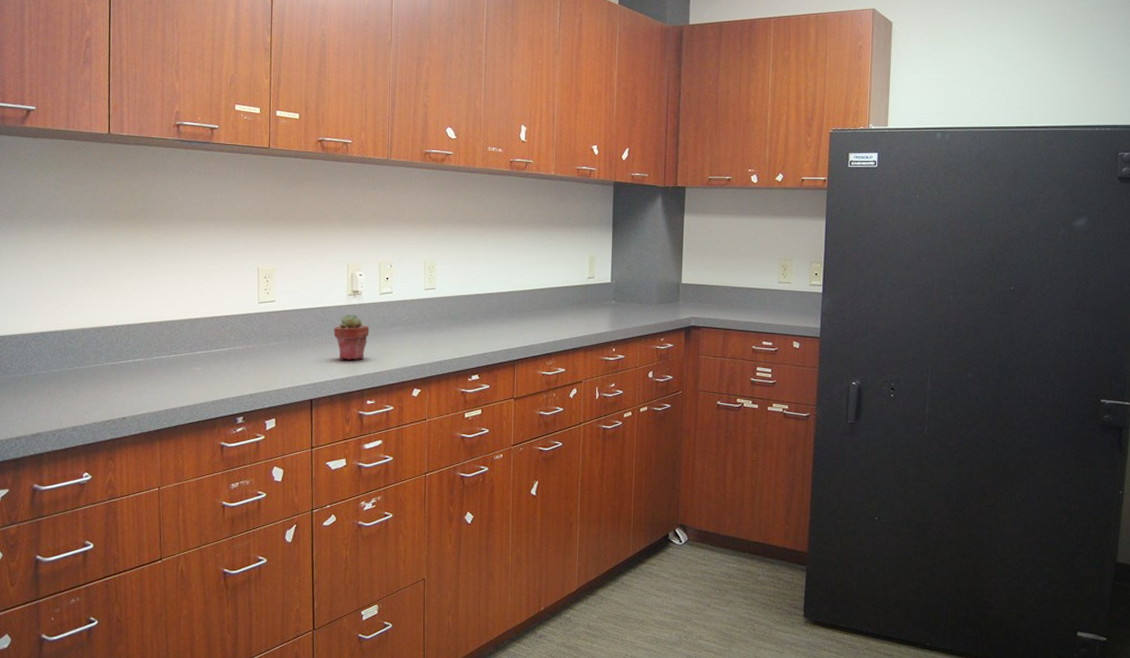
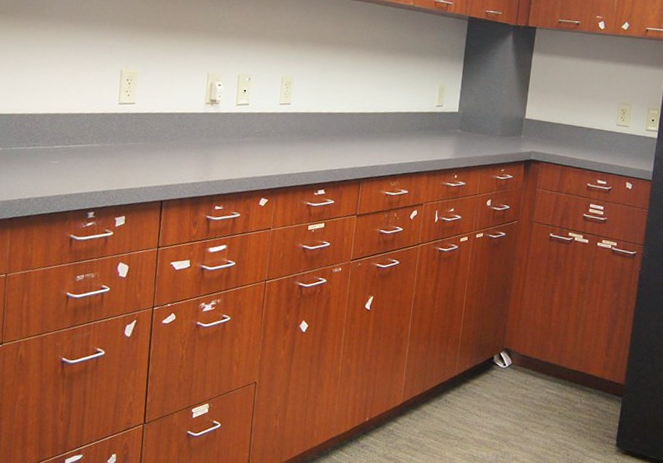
potted succulent: present [333,314,370,360] -> none [188,121,224,167]

